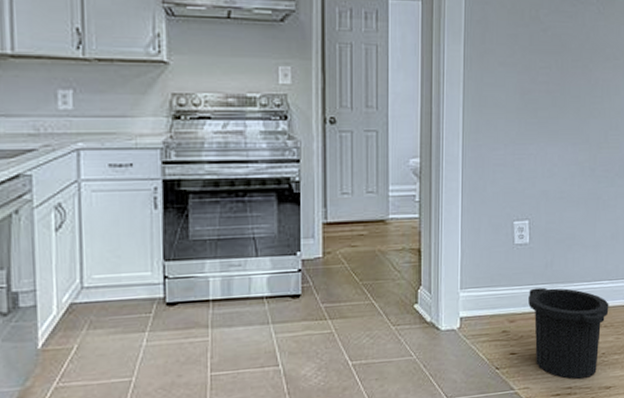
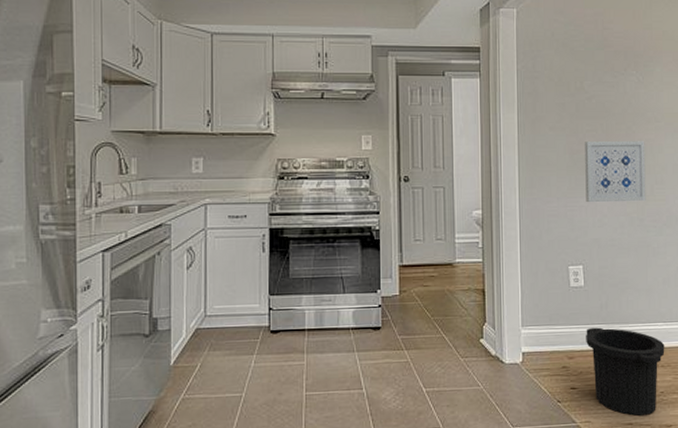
wall art: none [535,80,602,151] -> present [585,141,646,203]

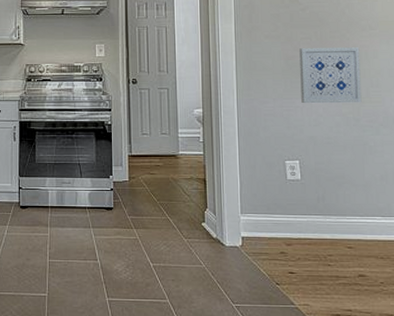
trash can: present [586,327,665,416] -> none [303,218,384,303]

